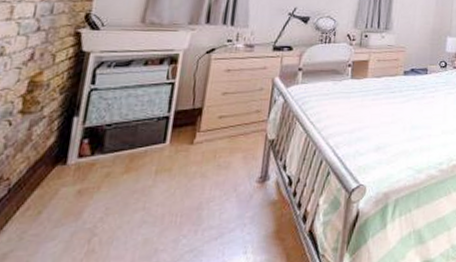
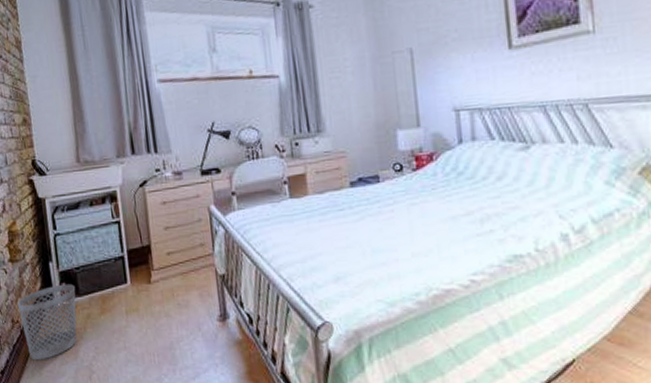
wastebasket: none [12,140,101,223] -> present [17,284,77,361]

